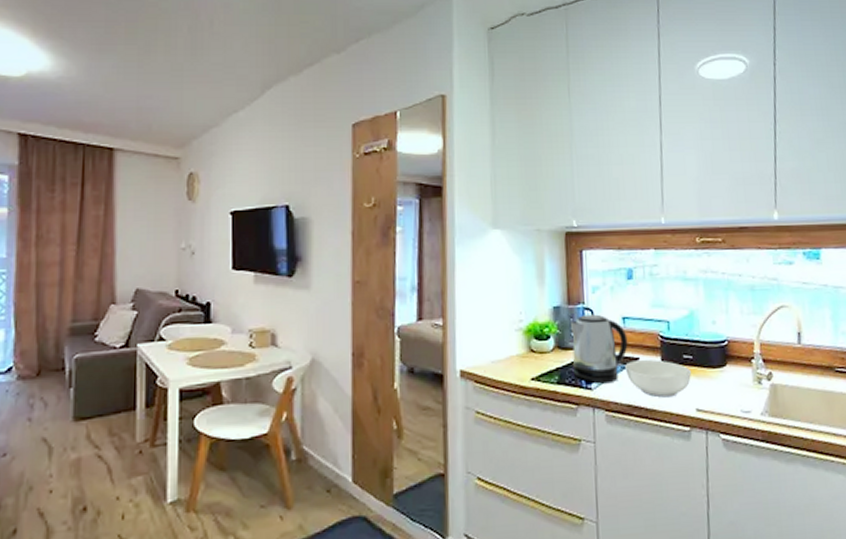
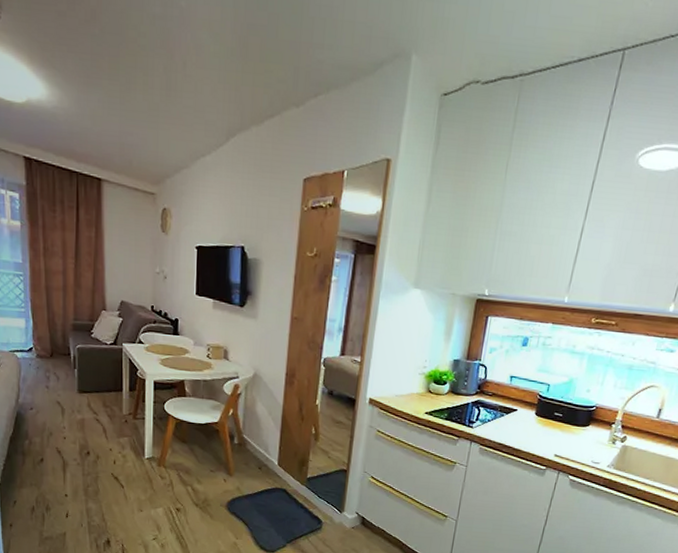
kettle: present [571,314,628,384] -> none [459,369,512,425]
bowl: present [625,360,692,398] -> none [503,411,559,443]

